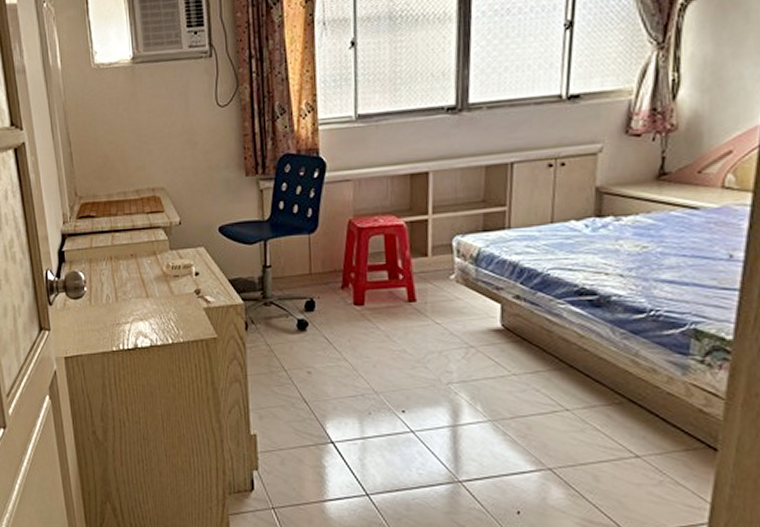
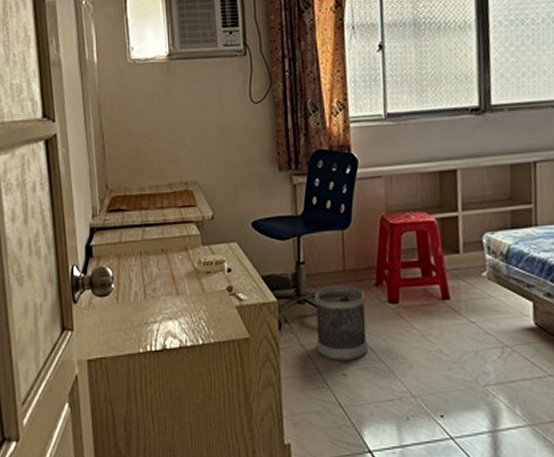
wastebasket: none [281,288,332,359] -> present [314,285,368,360]

